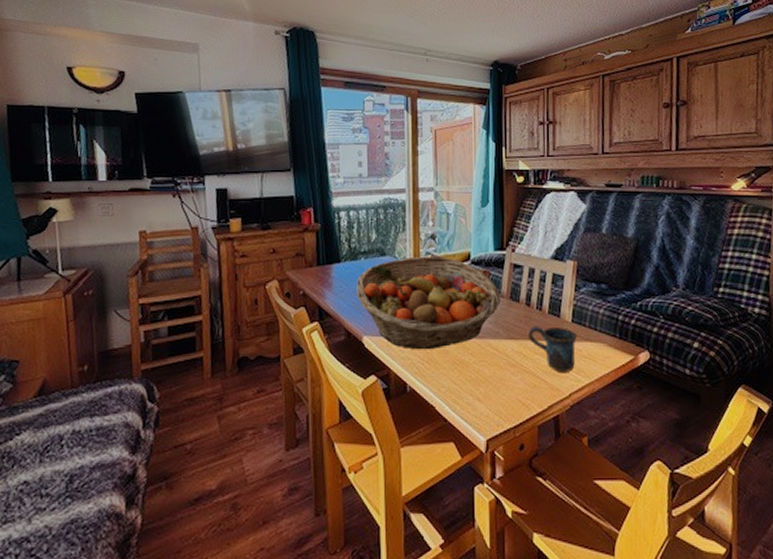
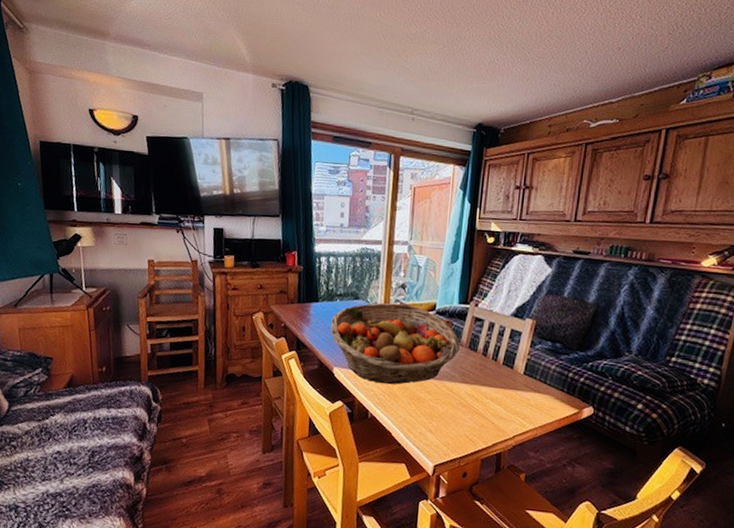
mug: present [529,326,578,372] -> none [482,374,528,417]

